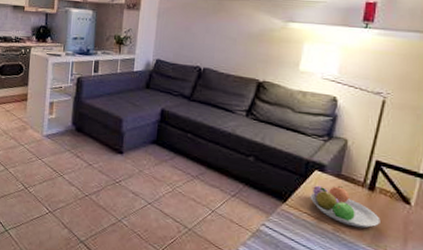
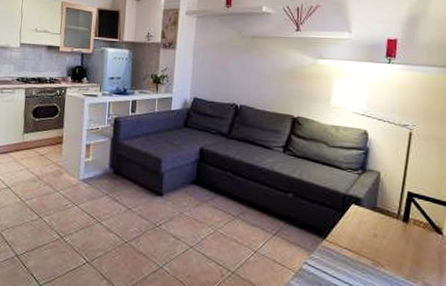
fruit bowl: present [310,185,380,229] -> none [349,219,416,261]

